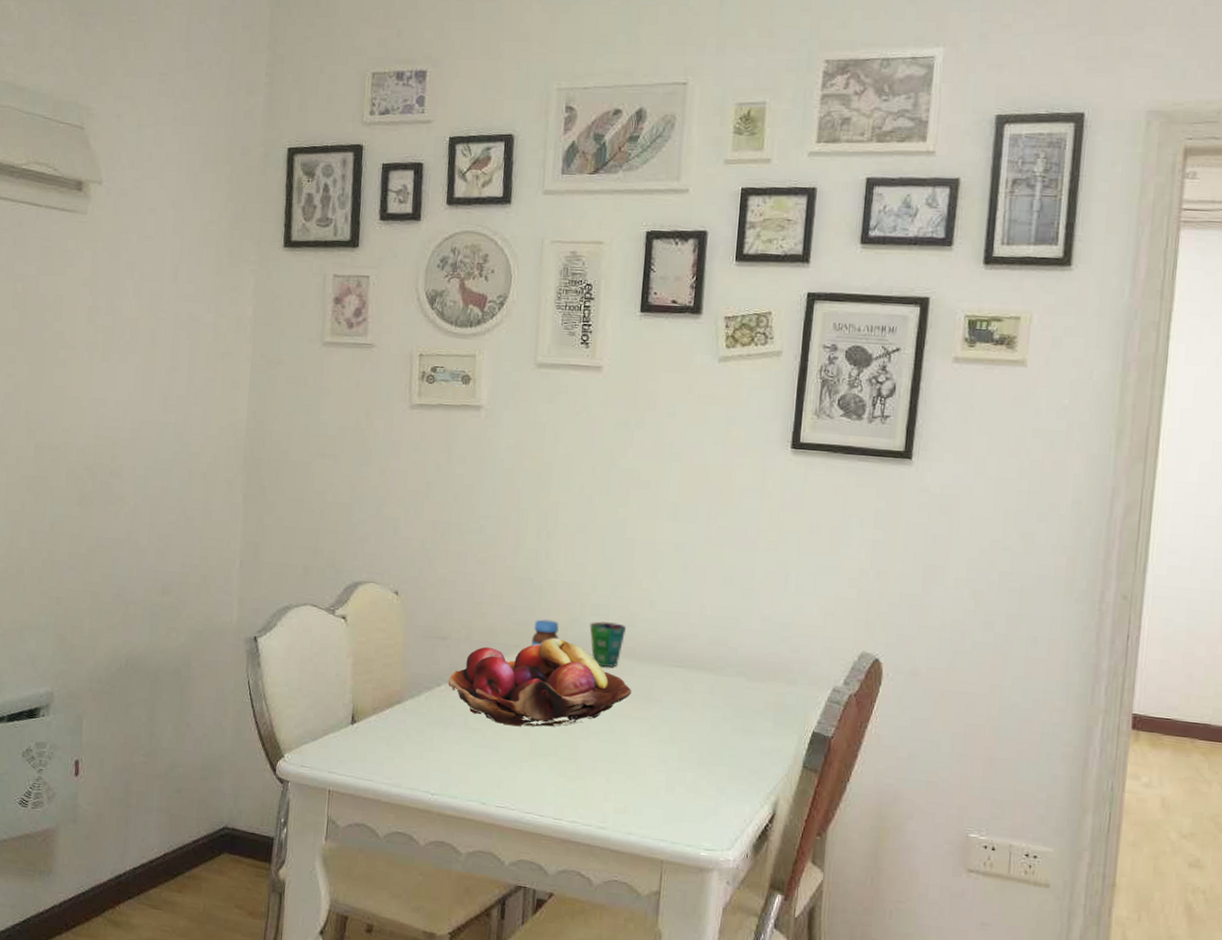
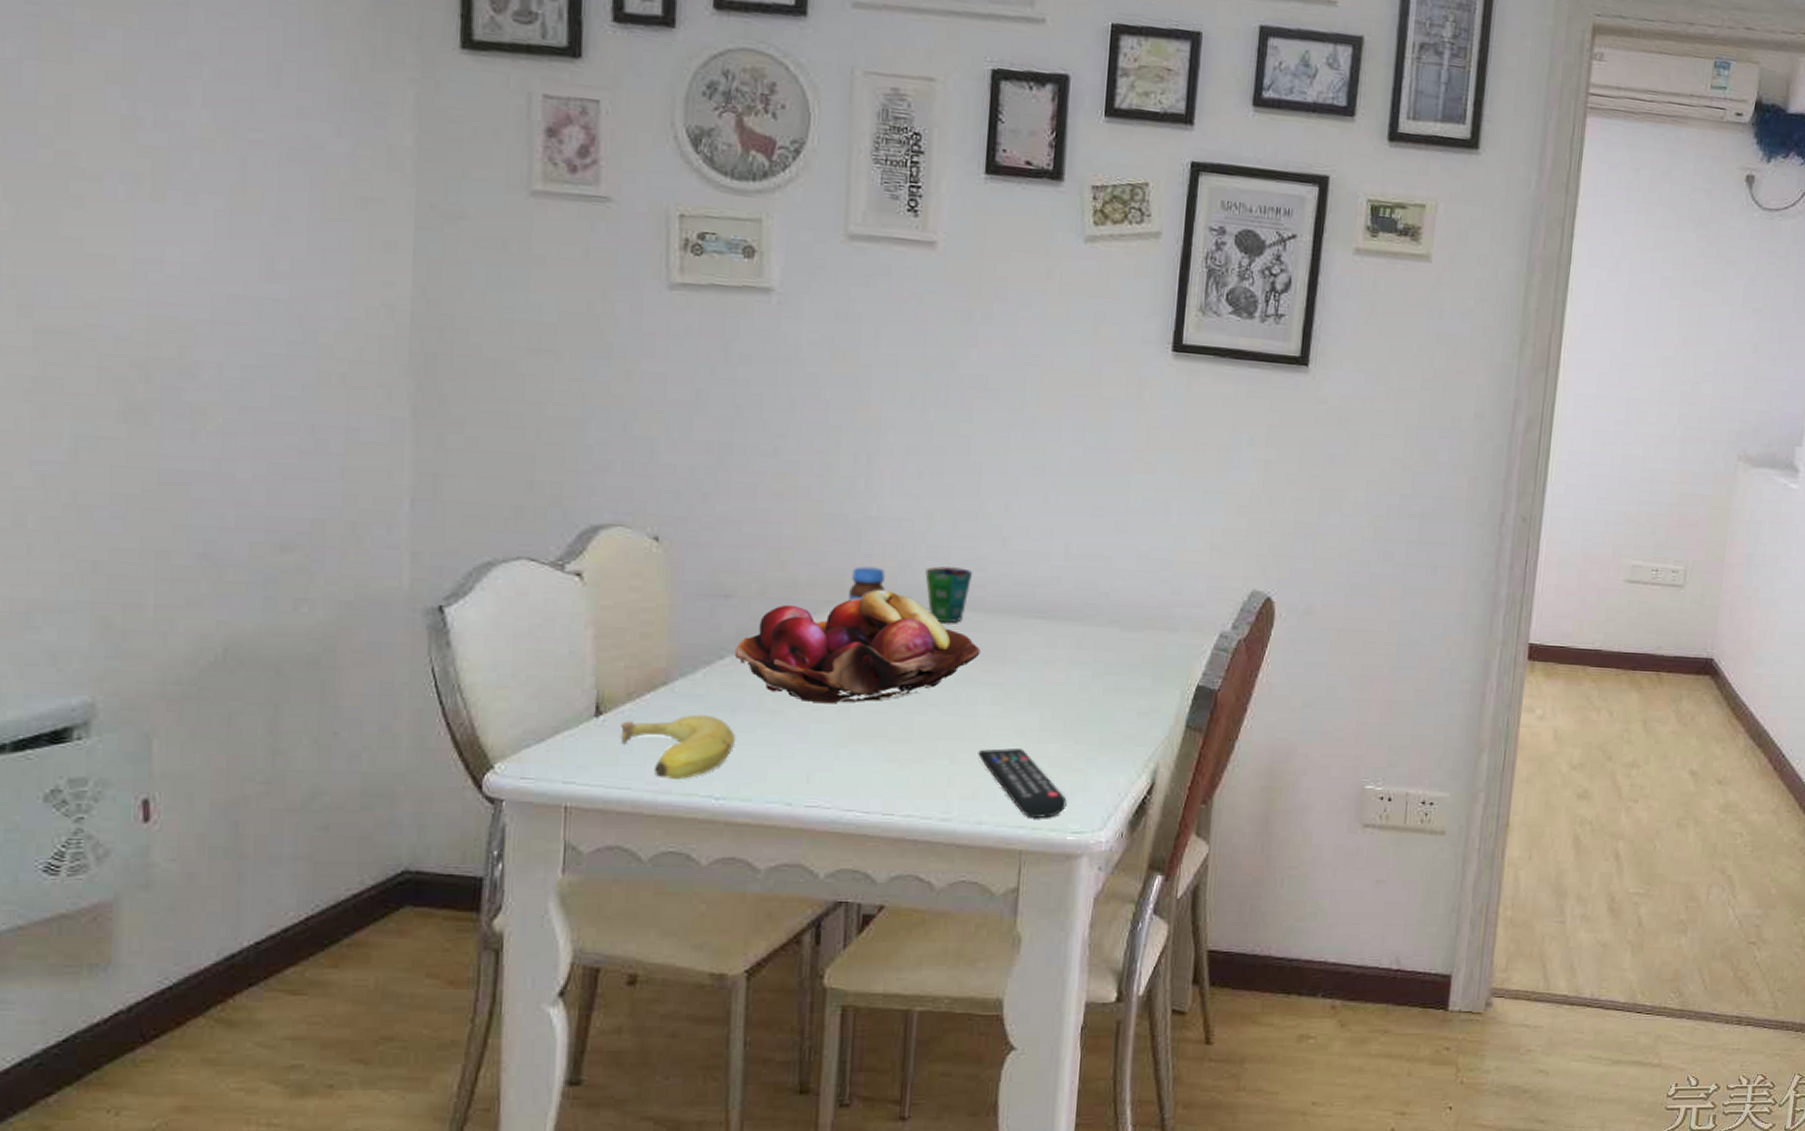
fruit: none [367,727,447,777] -> present [620,714,736,779]
remote control: none [628,772,701,835] -> present [978,748,1067,818]

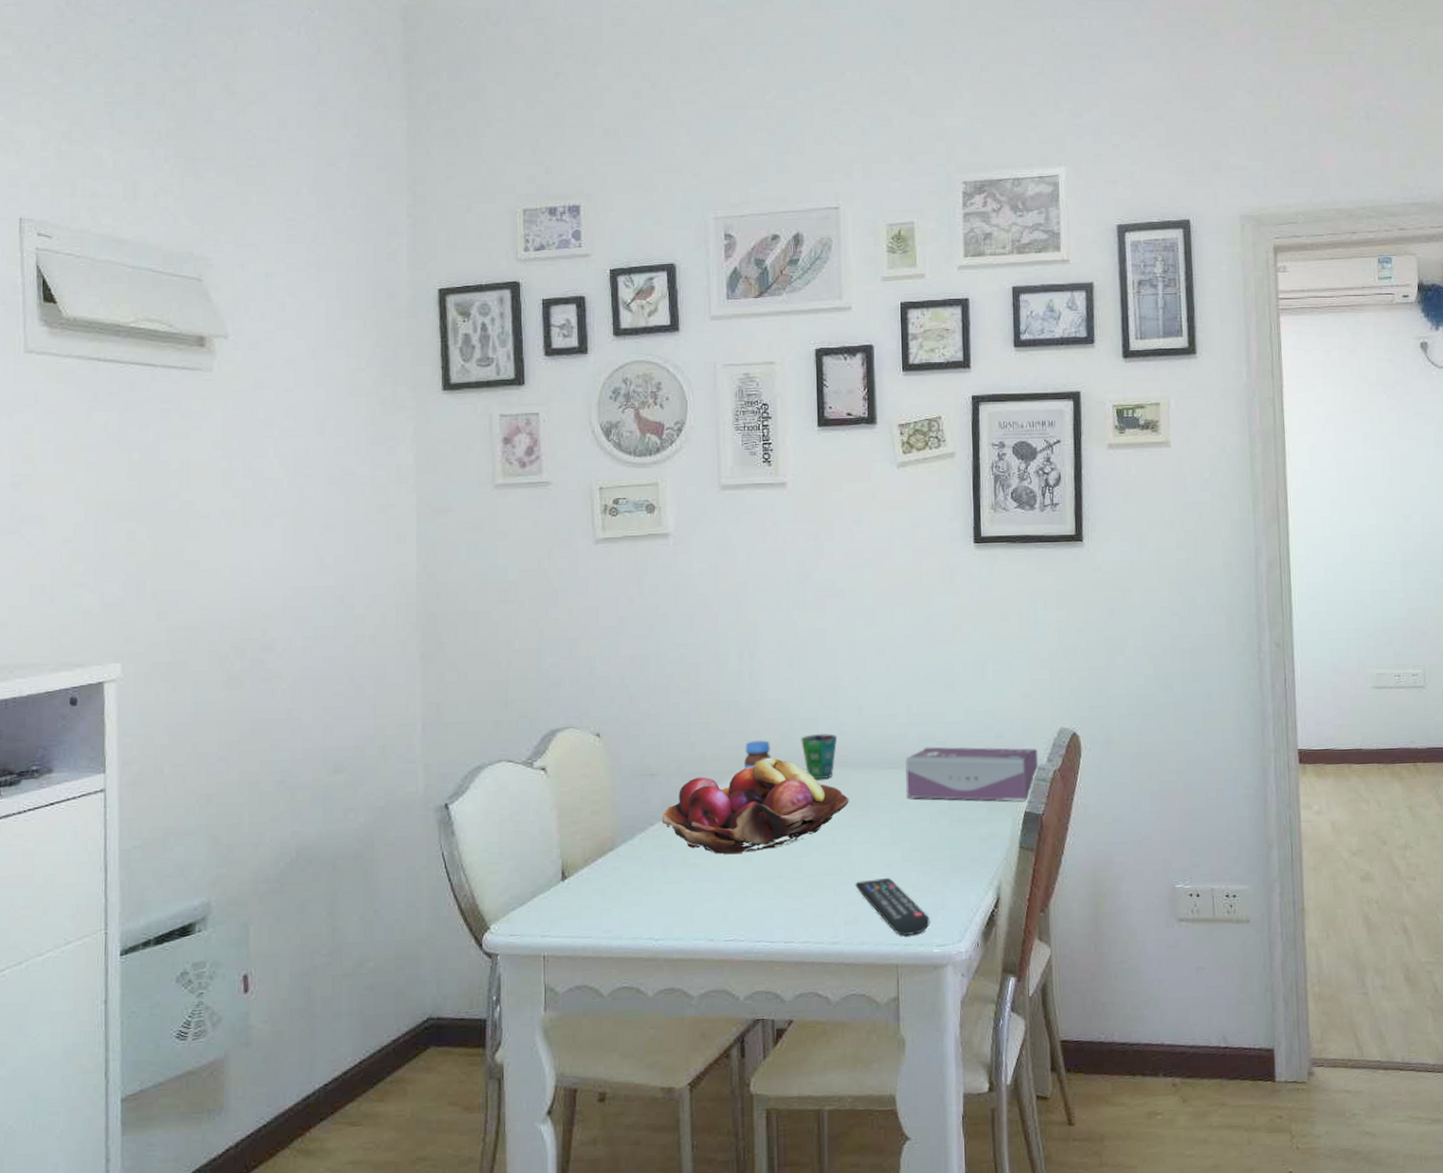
fruit: present [620,714,736,779] -> none [581,872,668,927]
tissue box: none [1053,596,1222,672] -> present [905,747,1039,802]

